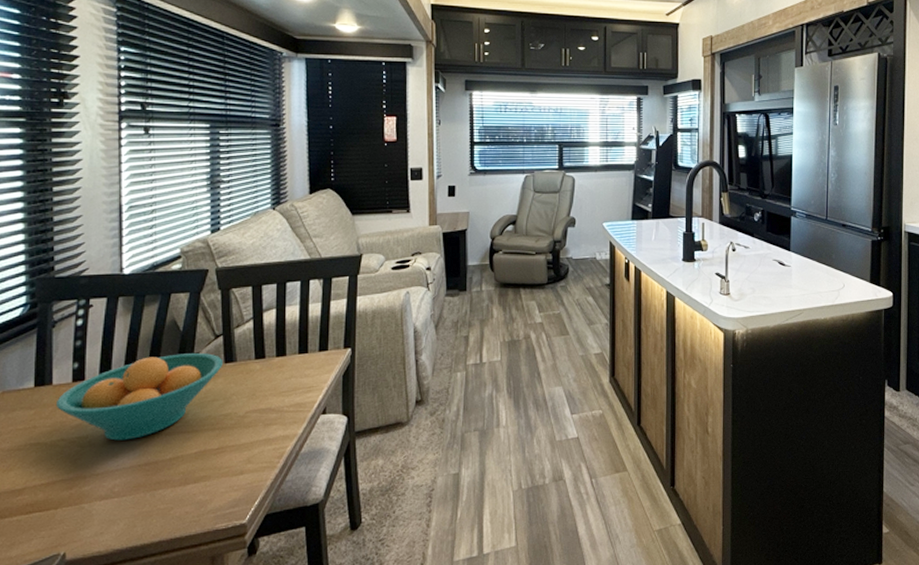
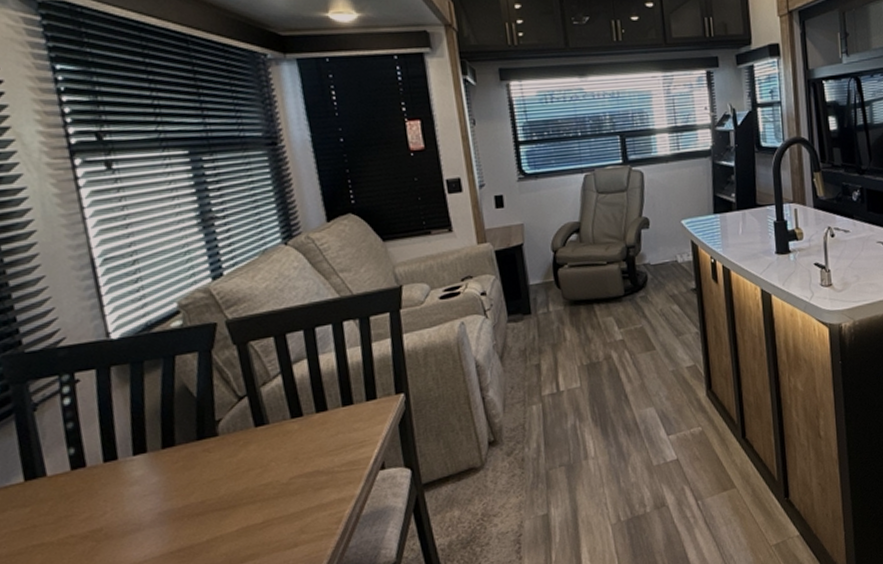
fruit bowl: present [55,353,224,441] -> none [55,418,254,529]

